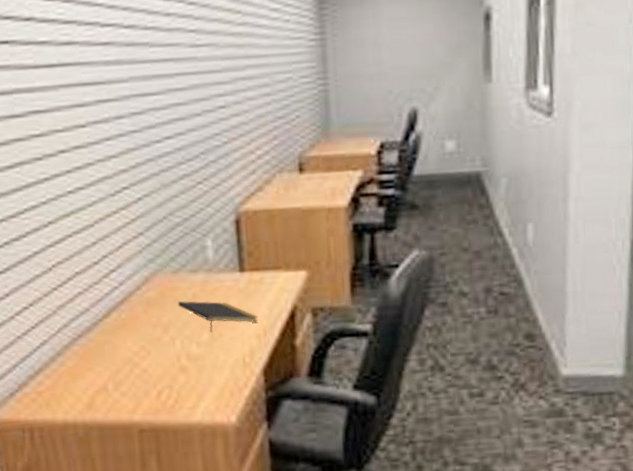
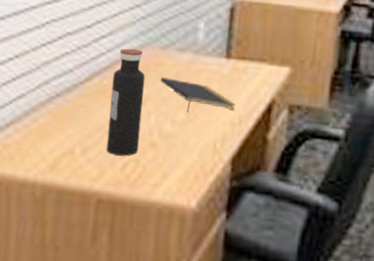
water bottle: none [130,278,169,385] -> present [106,48,145,156]

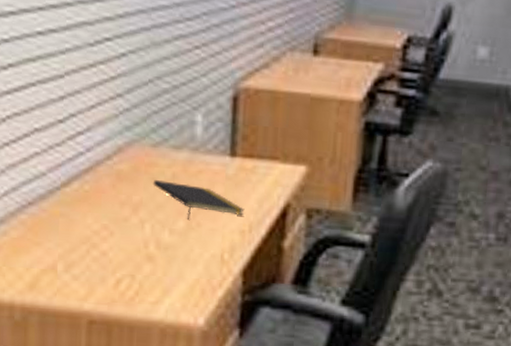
water bottle: present [106,48,145,156] -> none [94,146,135,271]

